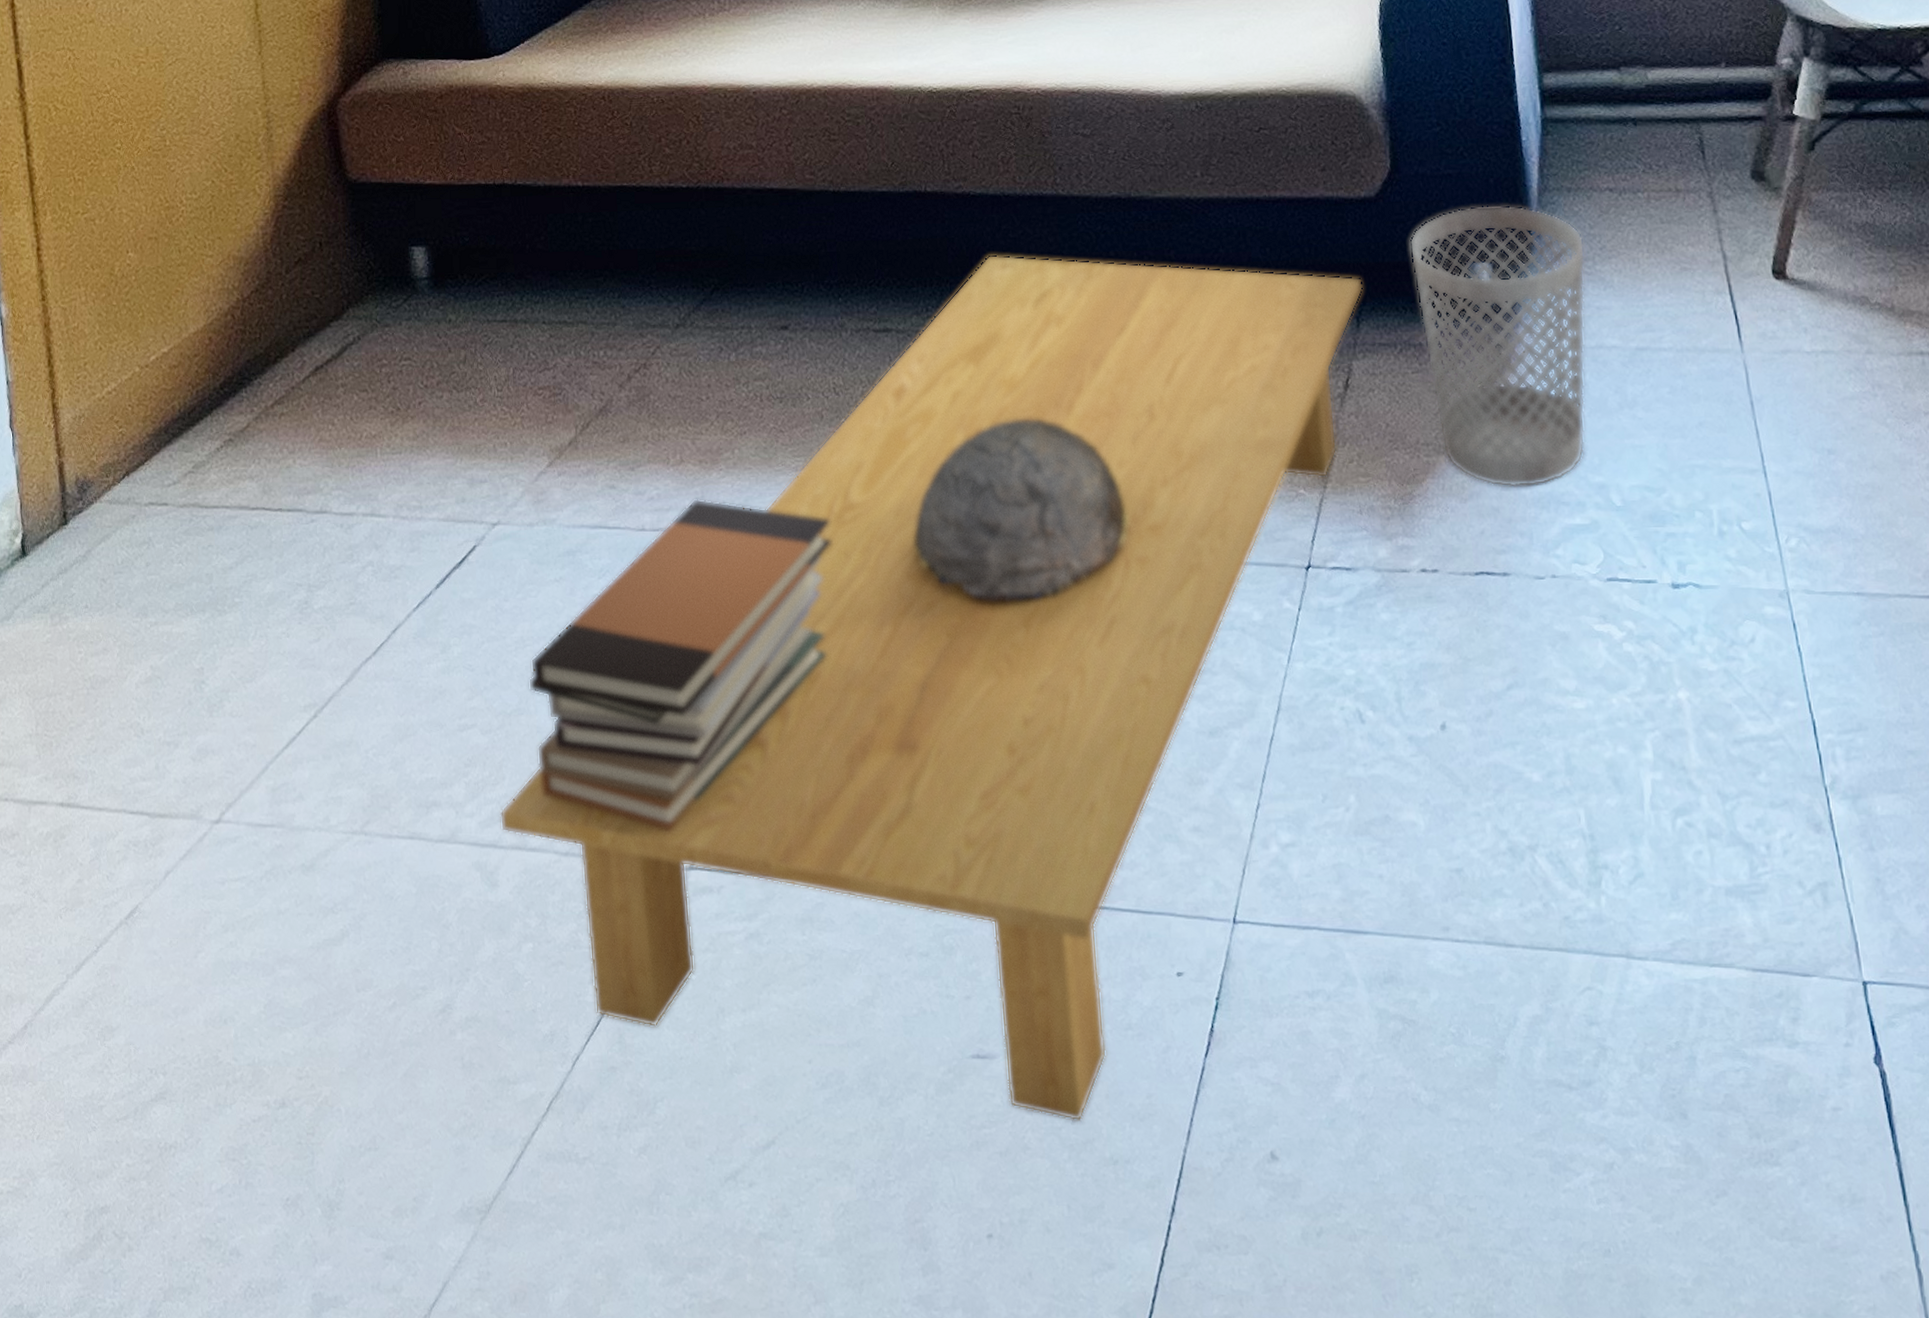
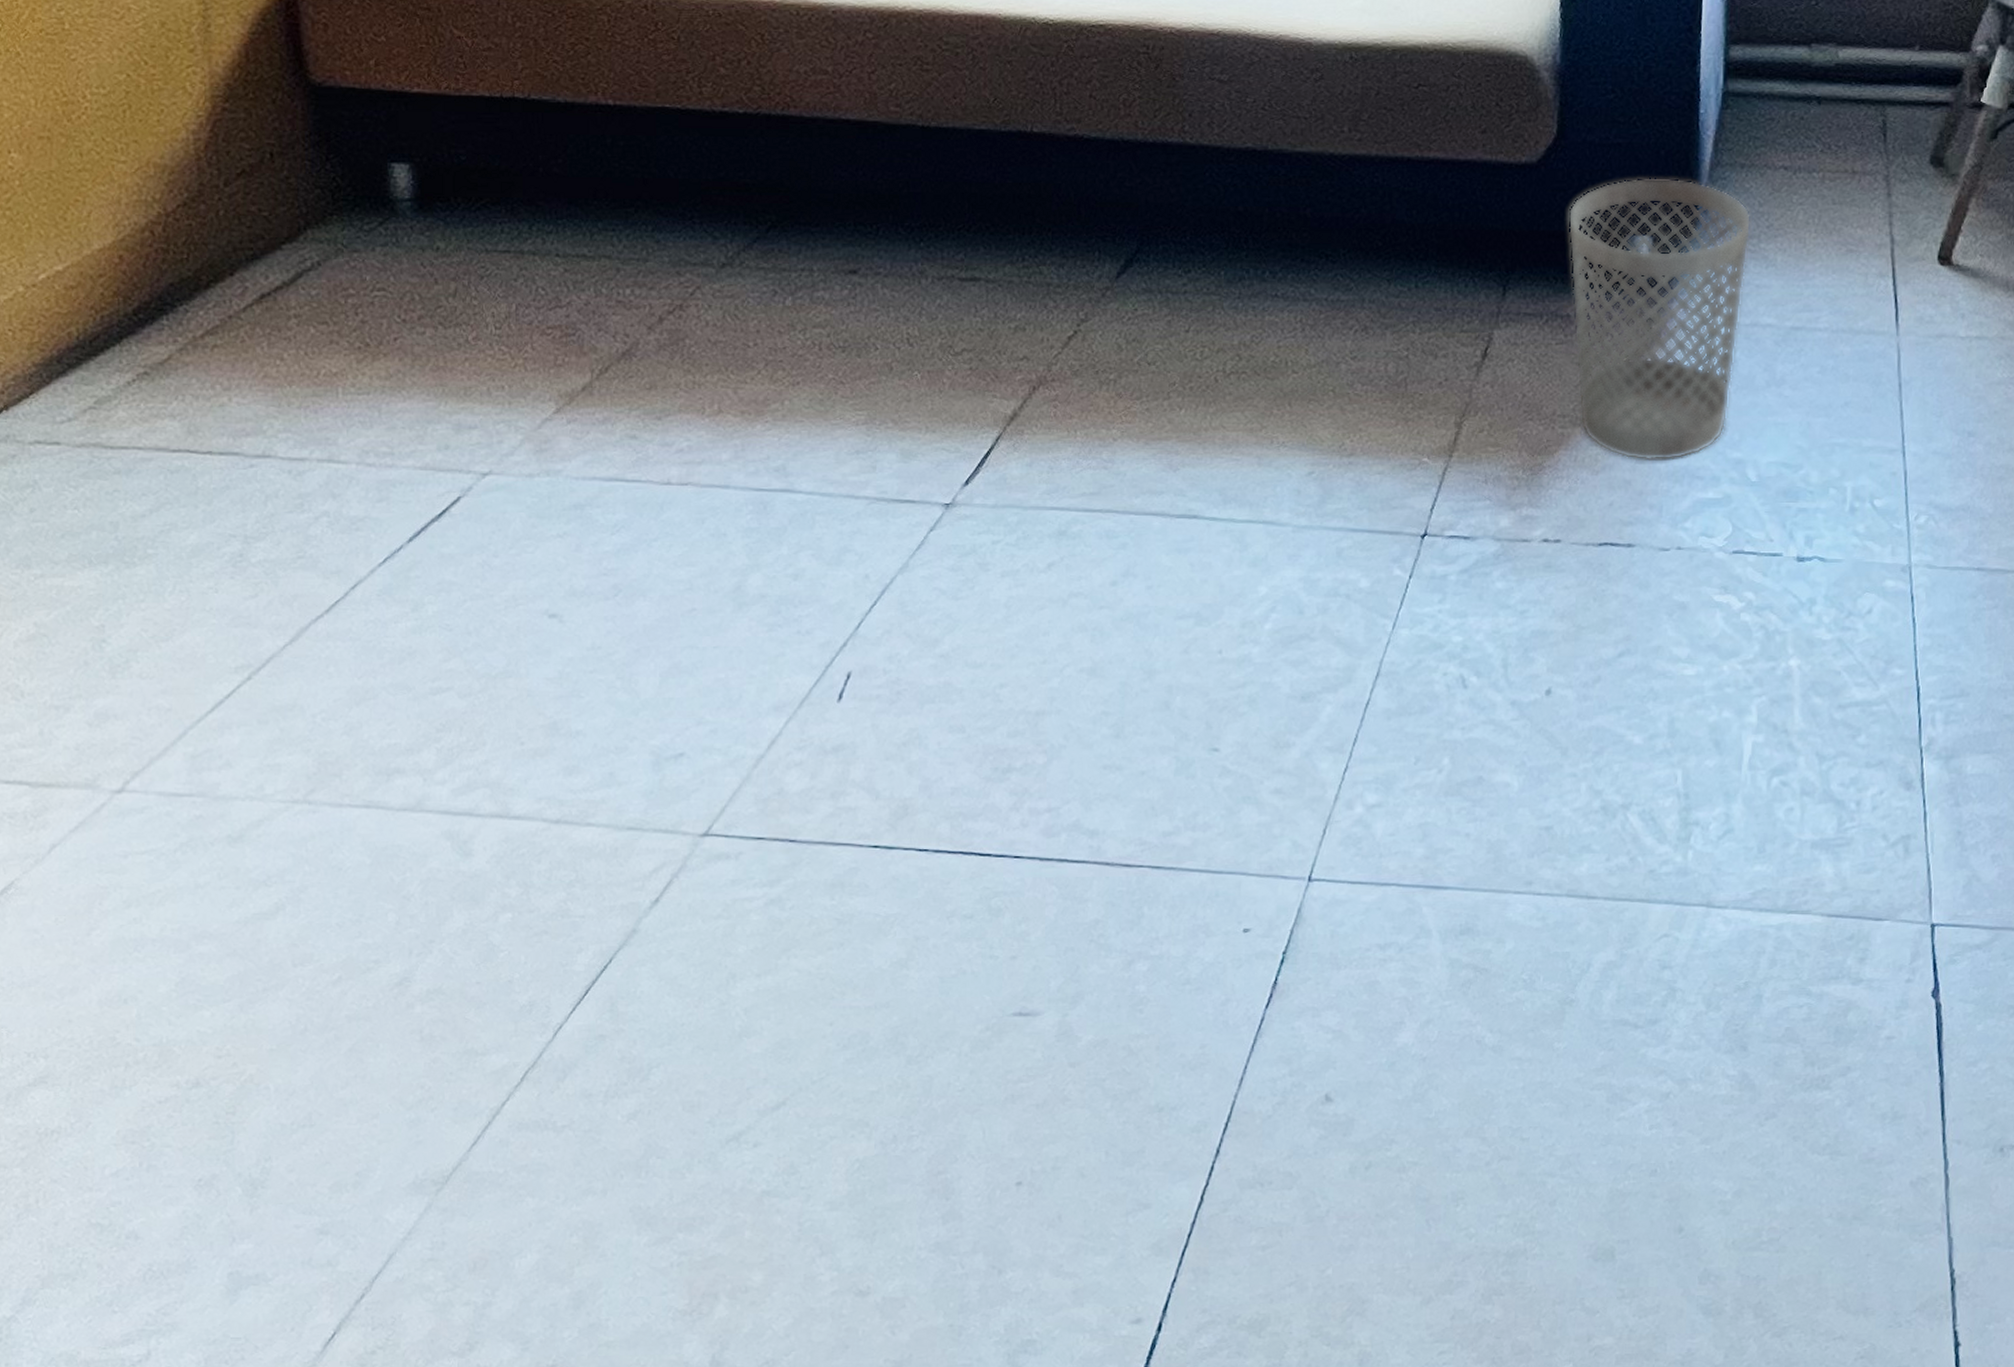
coffee table: present [499,254,1364,1121] -> none [478,203,1514,1073]
book stack: present [528,499,832,832] -> none [519,452,894,798]
decorative bowl: present [913,418,1129,602] -> none [987,377,1234,565]

